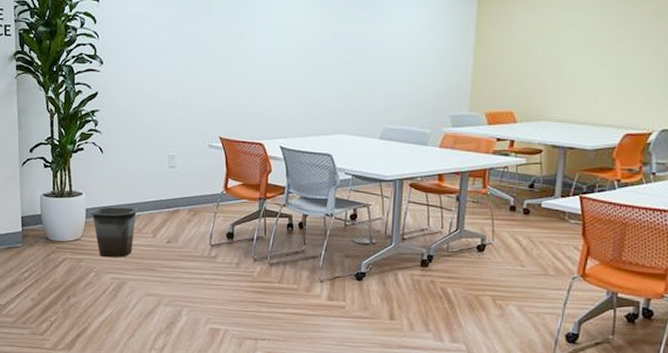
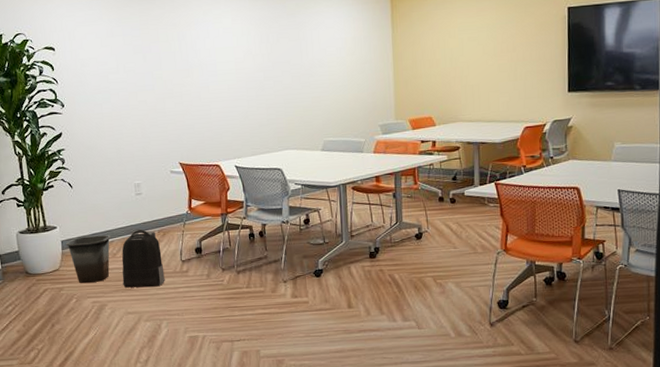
backpack: none [146,206,191,269] -> present [121,229,165,288]

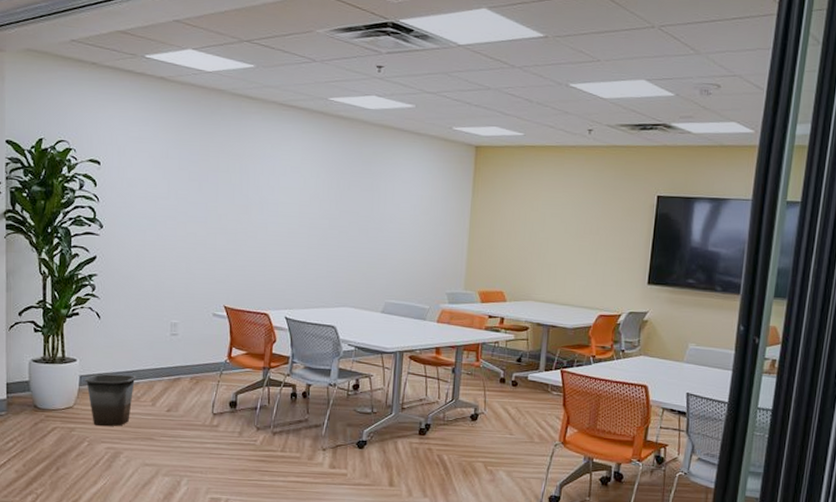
backpack: present [121,229,165,288] -> none [143,374,192,438]

